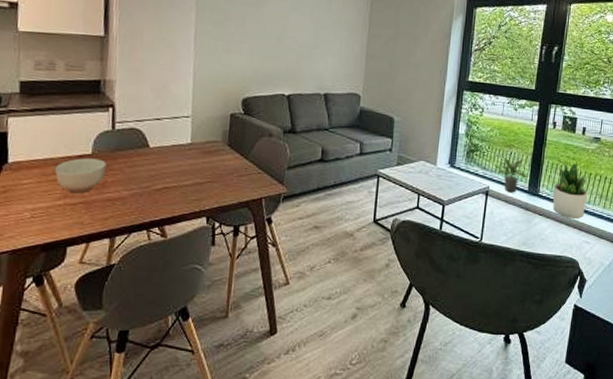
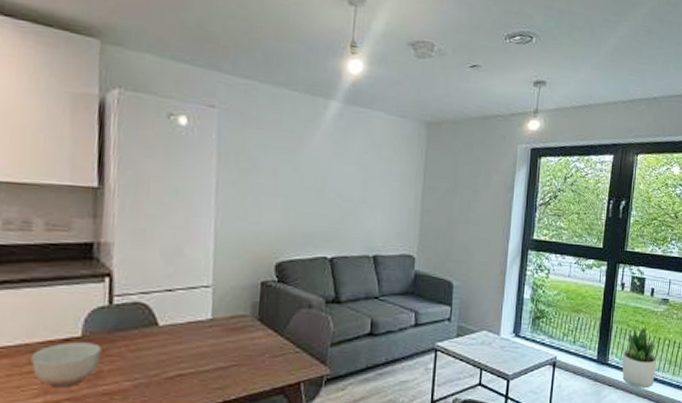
potted plant: present [495,157,528,193] -> none [563,323,597,363]

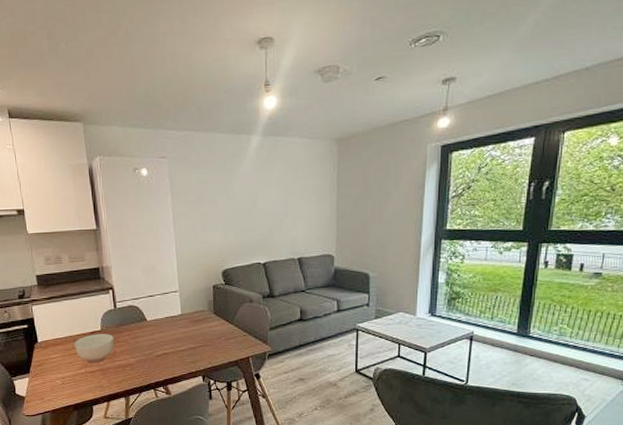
planter: present [622,325,659,388] -> none [545,299,589,357]

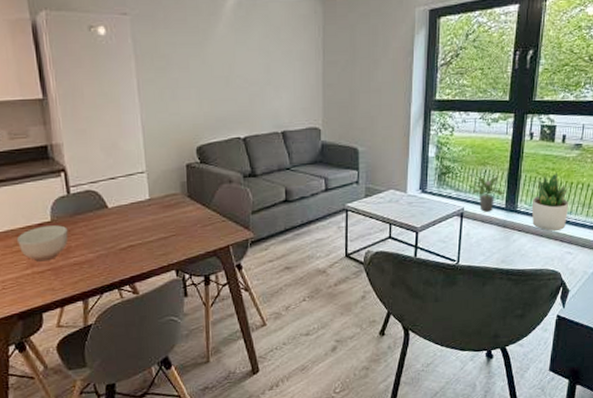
potted plant: none [480,301,516,336] -> present [469,176,505,212]
planter: none [545,299,589,357] -> present [531,171,571,231]

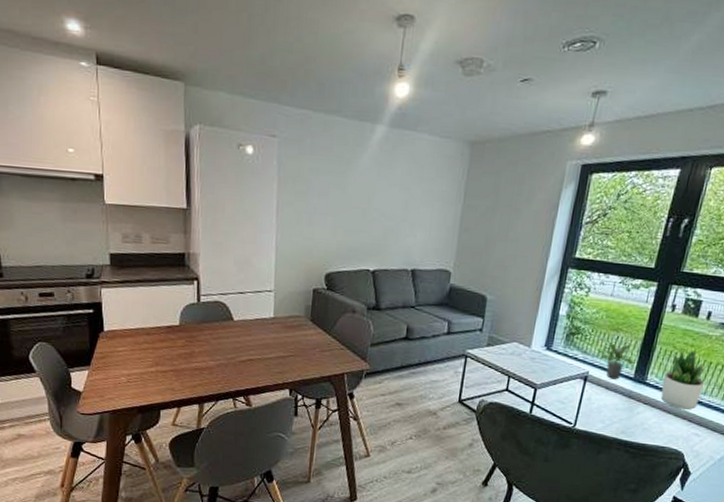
bowl: present [16,224,69,262] -> none [145,328,194,362]

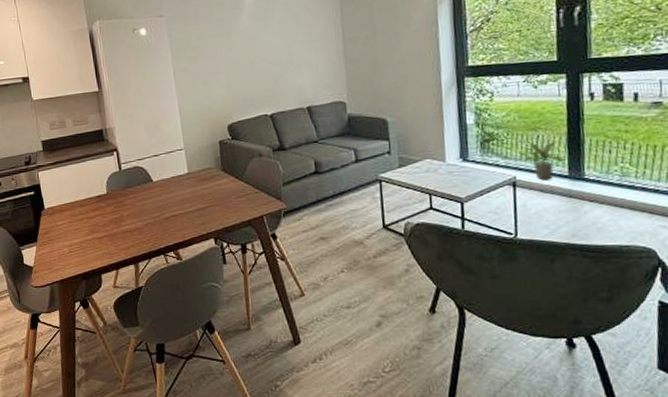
planter: present [660,348,710,410] -> none [604,133,655,201]

